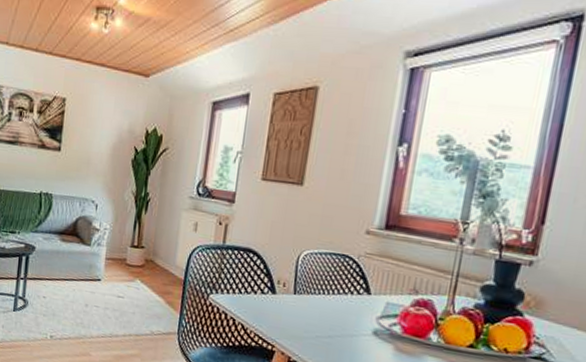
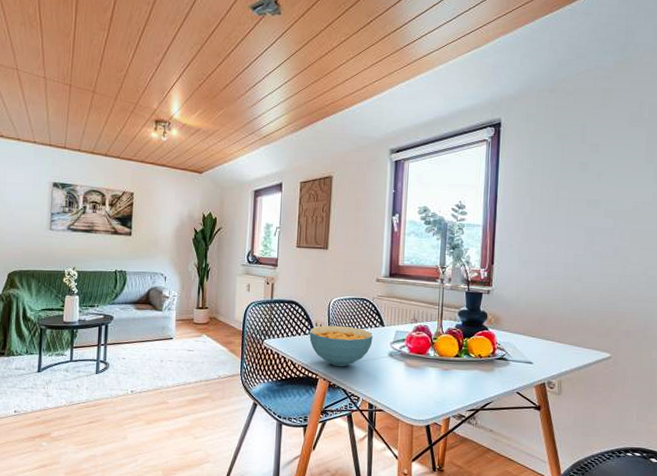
cereal bowl: none [267,284,354,341] -> present [309,325,373,367]

